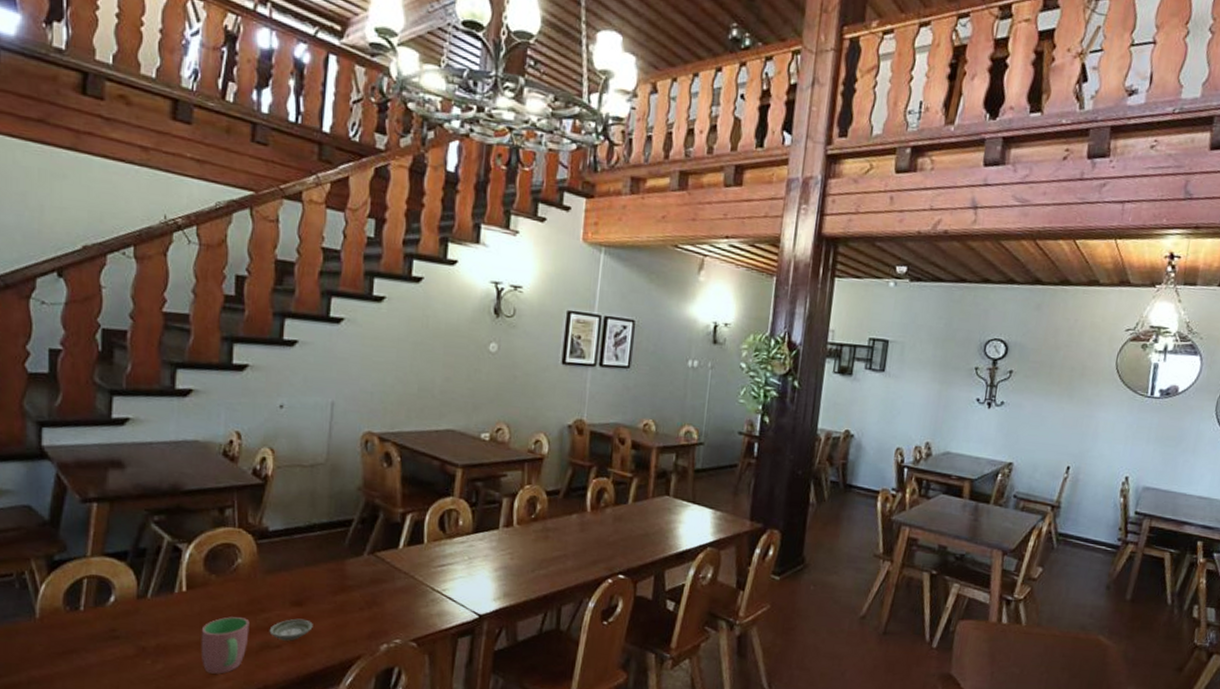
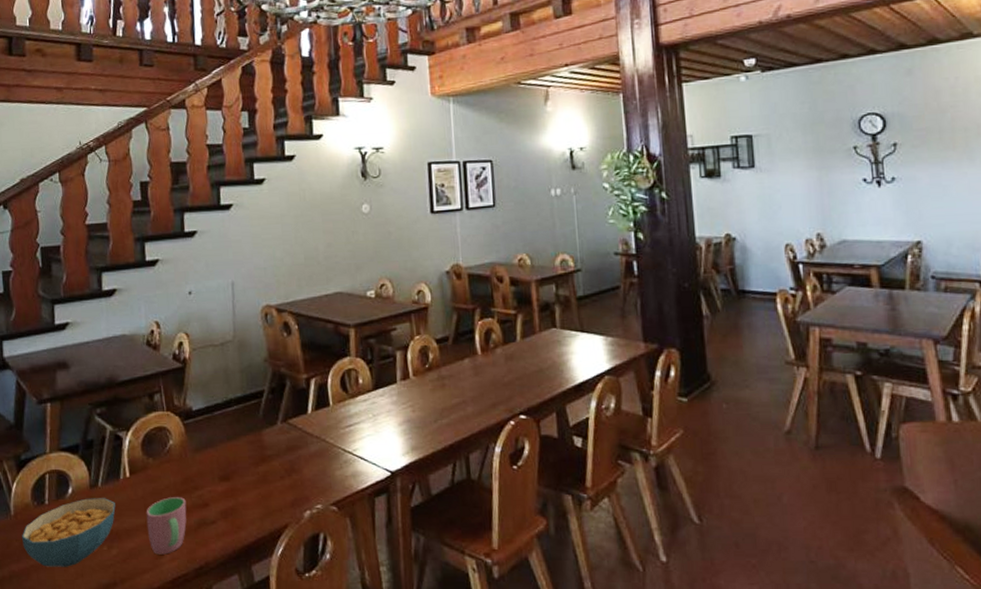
cereal bowl: none [48,608,166,678] -> present [22,498,116,567]
saucer: present [269,618,313,641] -> none [203,493,242,516]

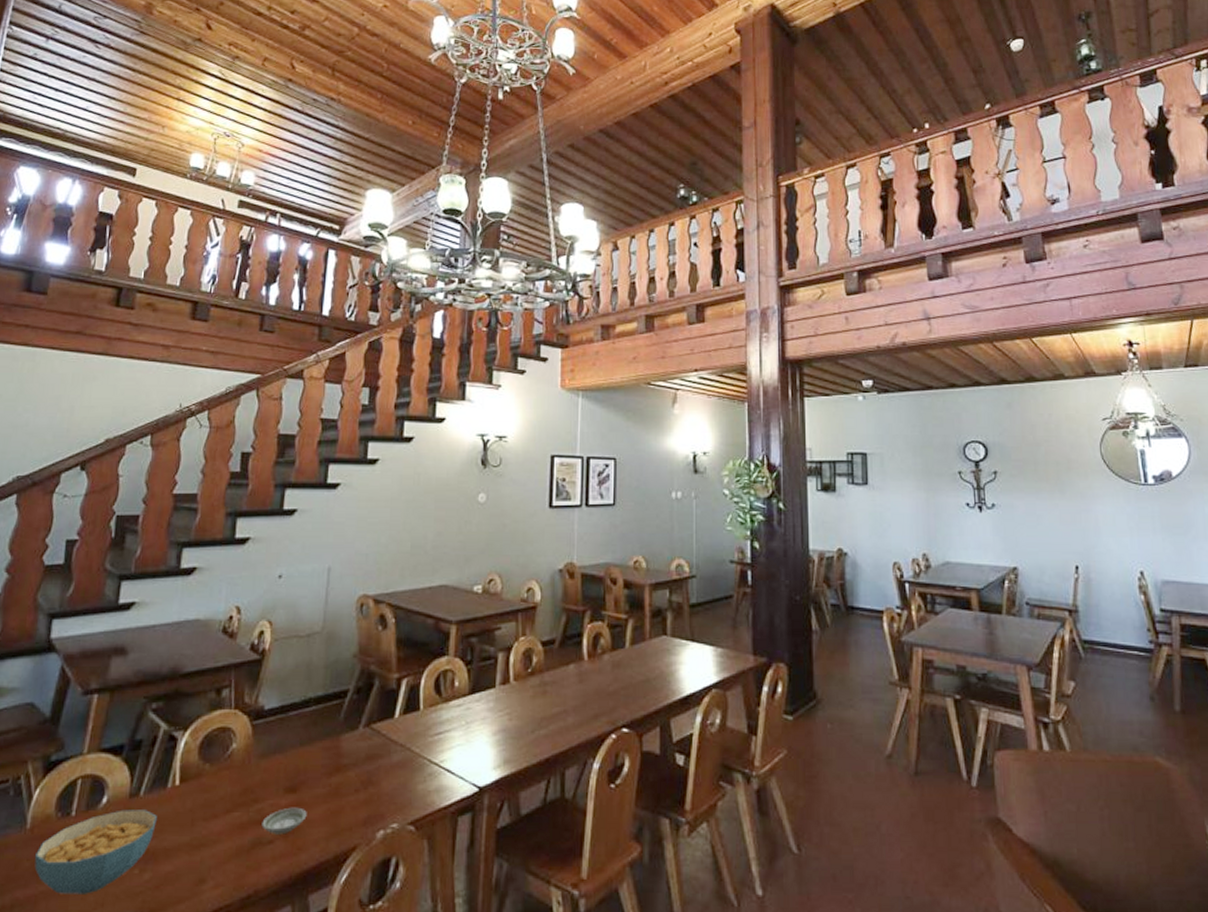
cup: present [146,497,187,555] -> none [190,811,242,880]
saucer: none [203,493,242,516] -> present [261,807,307,835]

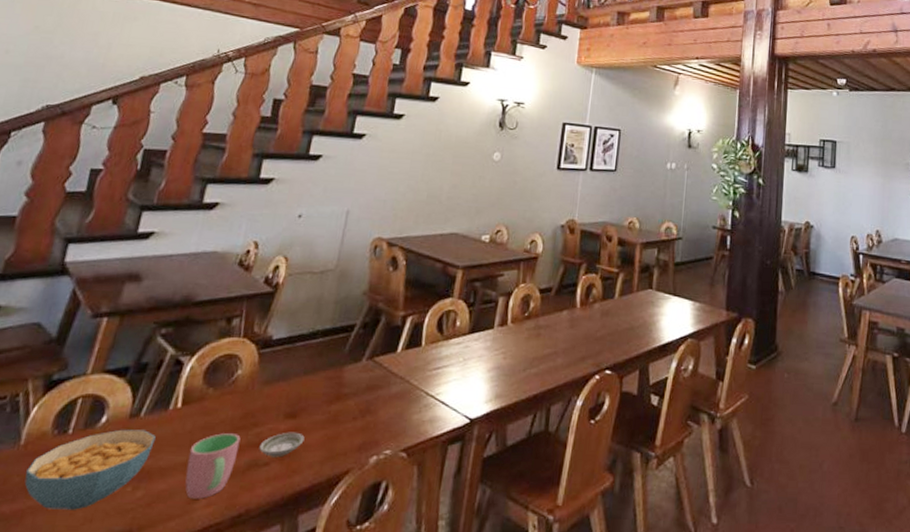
cup: none [190,811,242,880] -> present [185,433,241,499]

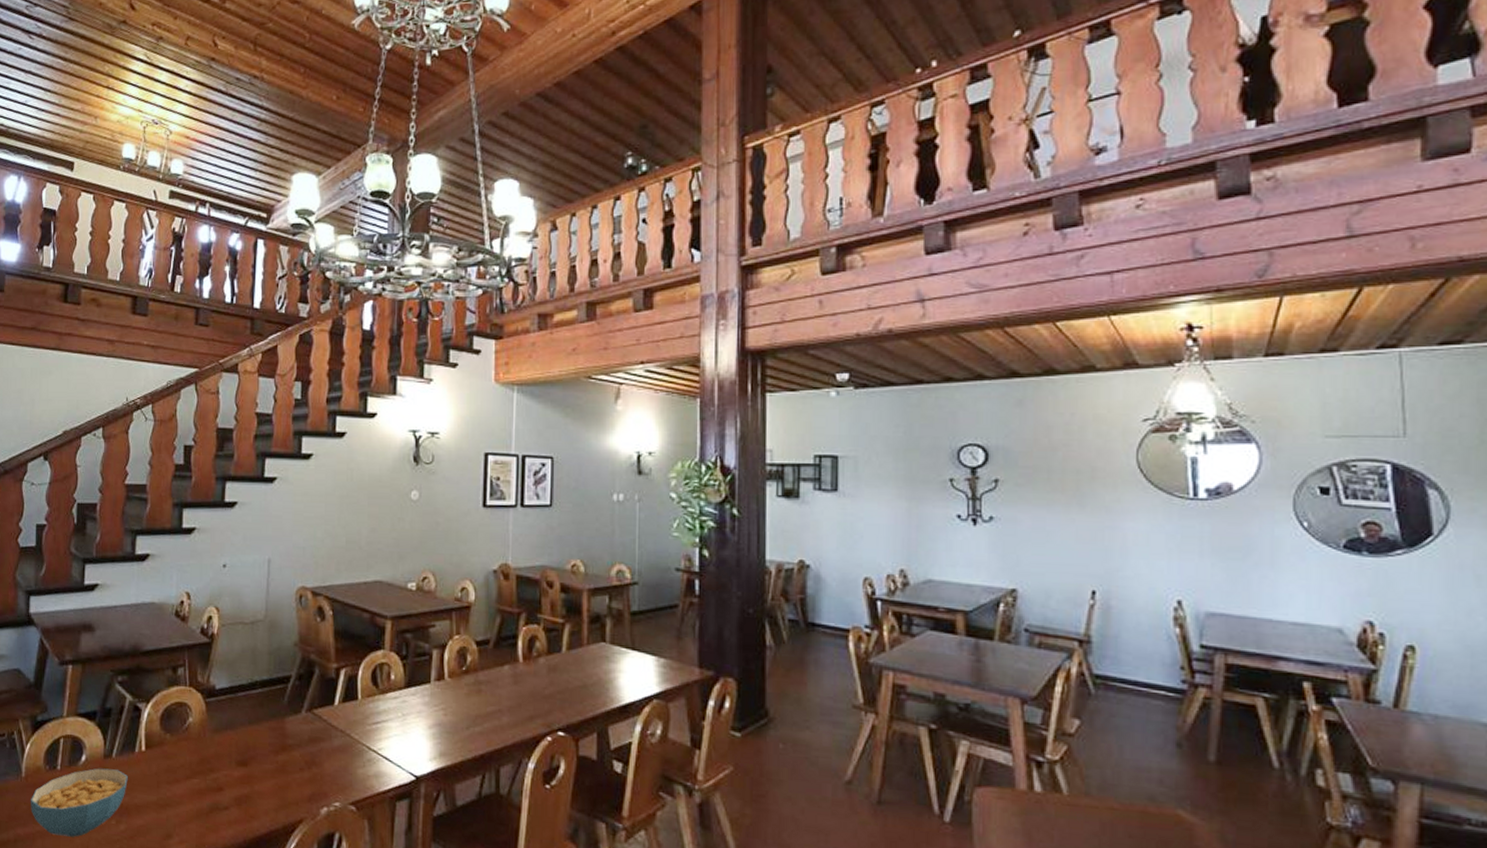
cup: present [185,433,241,499] -> none [158,776,200,836]
saucer: present [259,432,305,458] -> none [218,779,257,803]

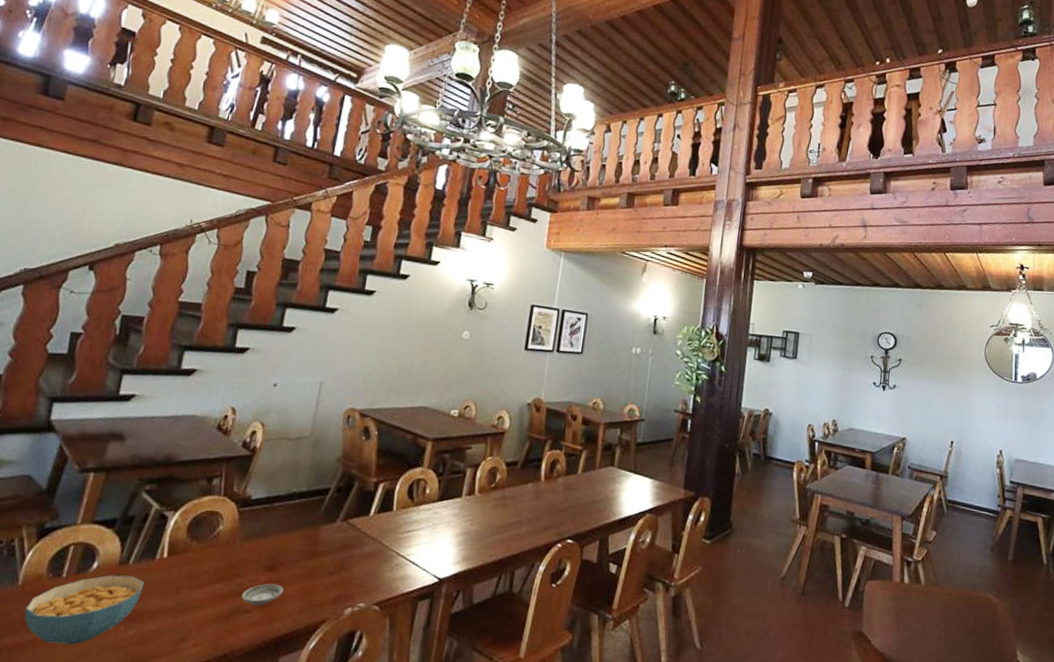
saucer: none [218,779,257,803] -> present [241,583,284,606]

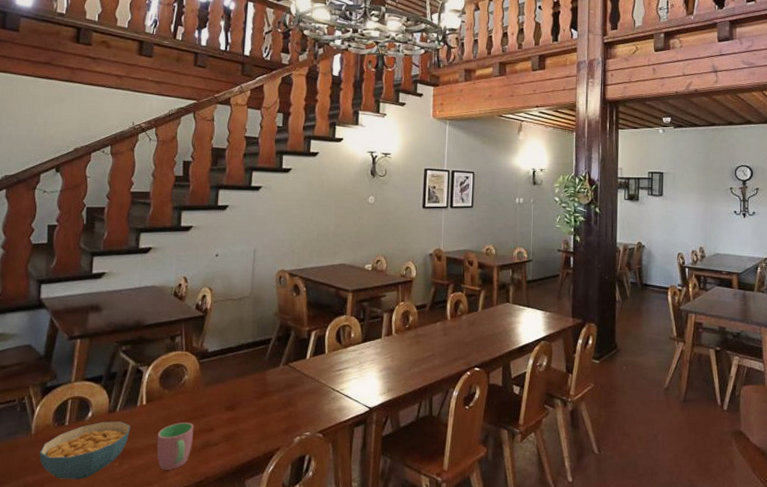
cup: none [173,582,224,640] -> present [156,423,194,470]
saucer: present [241,583,284,606] -> none [209,420,243,439]

